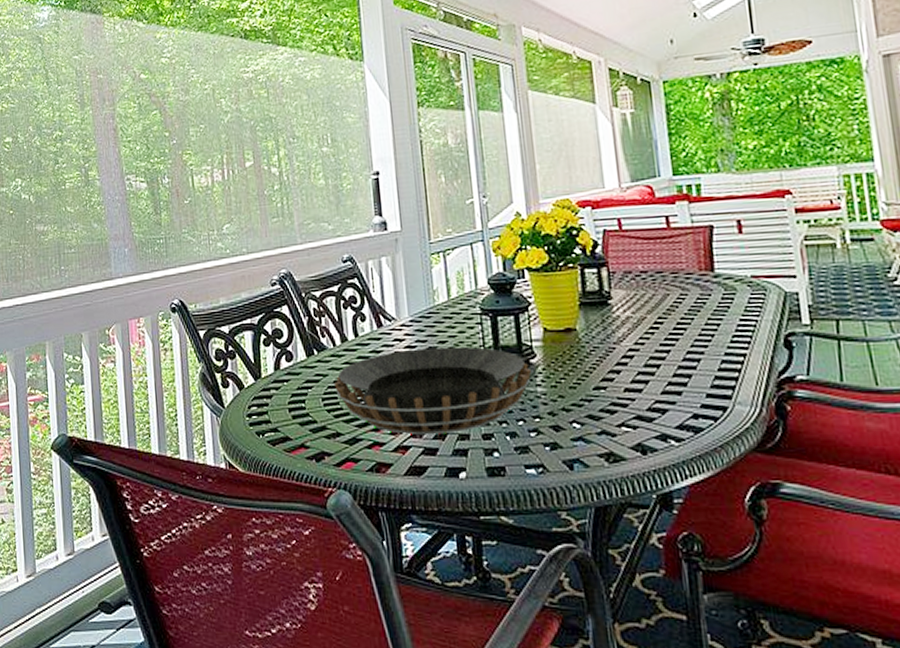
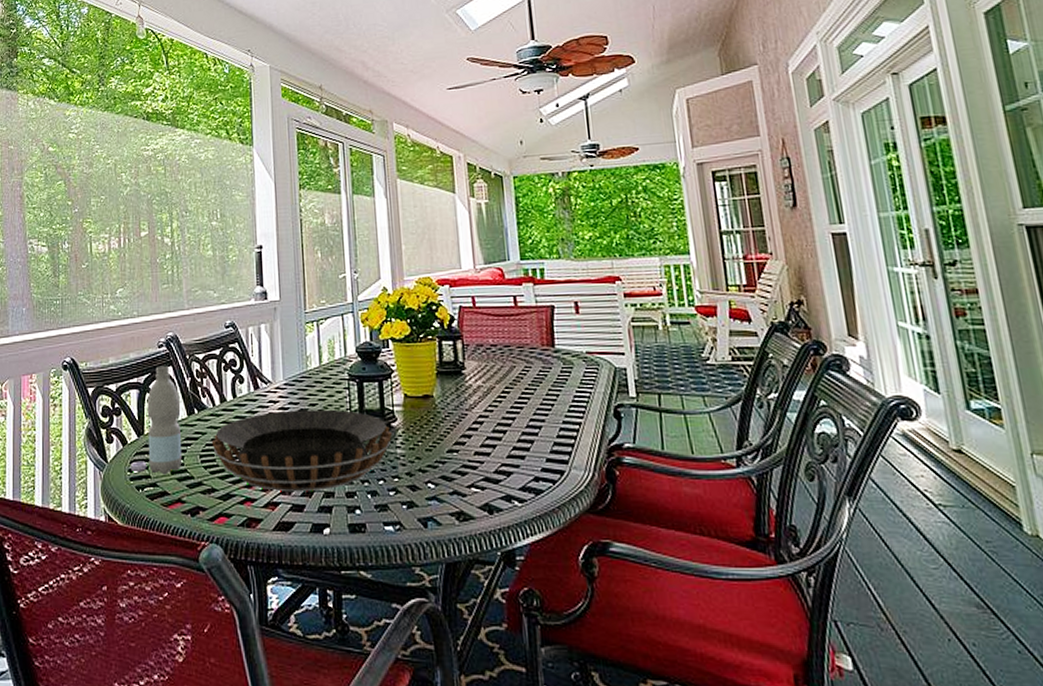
water bottle: none [249,304,303,419] -> present [131,365,182,474]

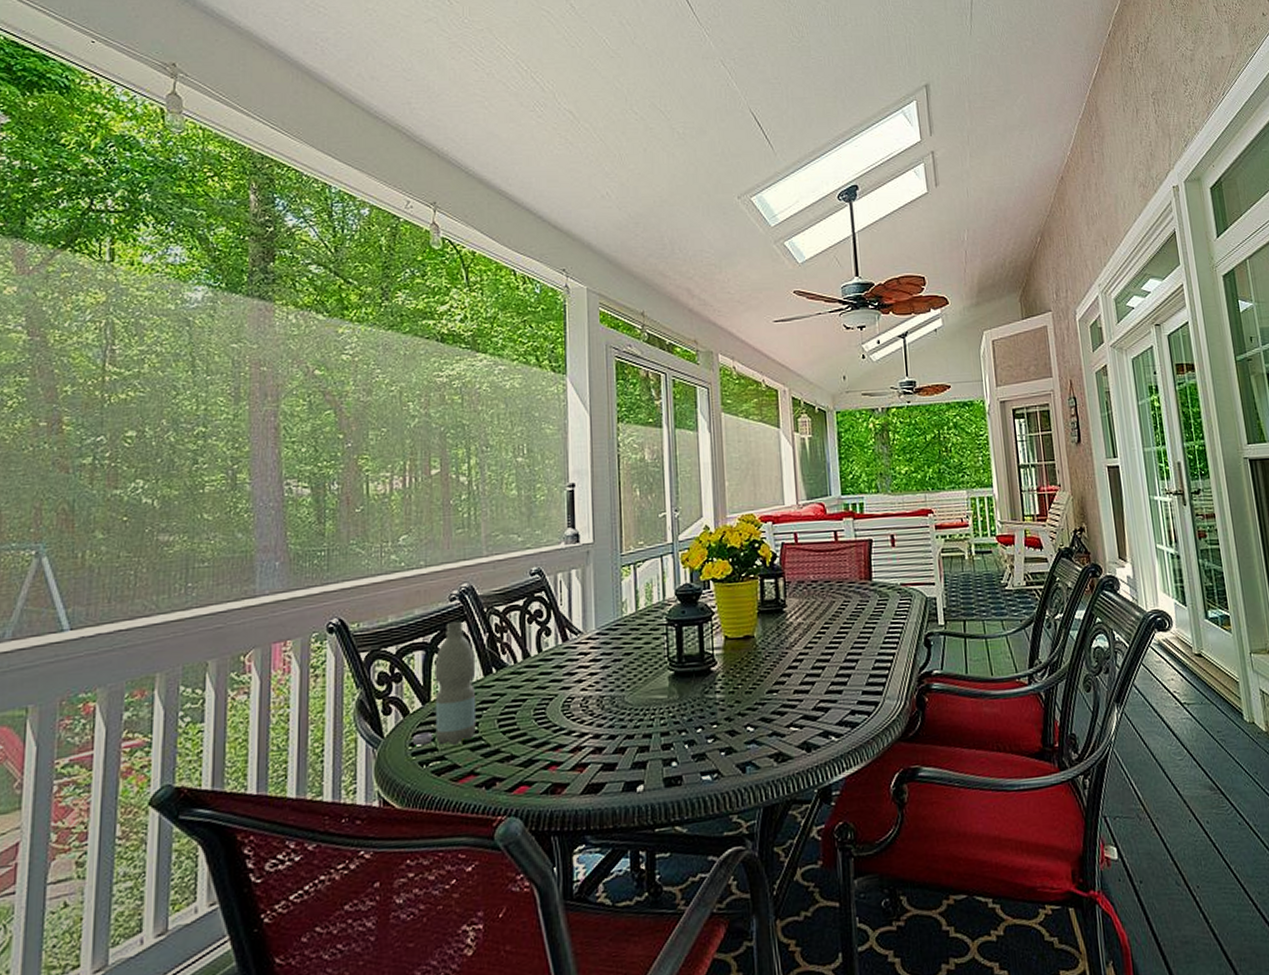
decorative bowl: present [211,409,394,492] -> none [511,657,713,752]

